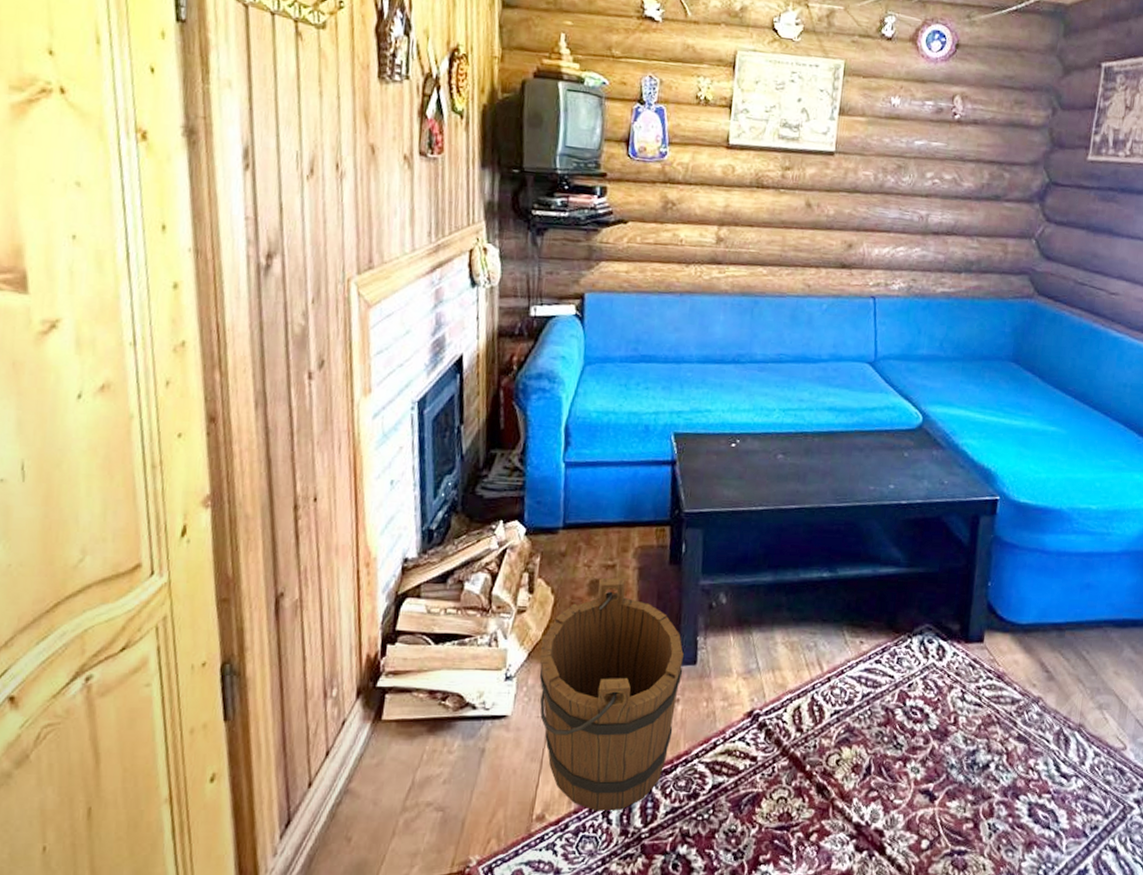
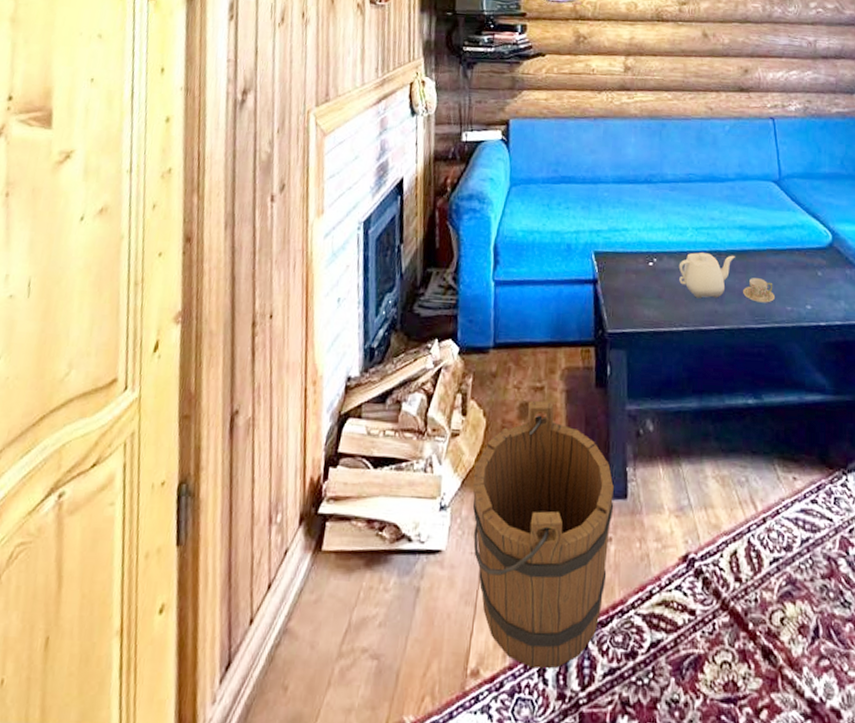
teapot: none [762,434,822,479] -> present [678,252,735,298]
teacup: none [827,459,859,483] -> present [743,278,774,303]

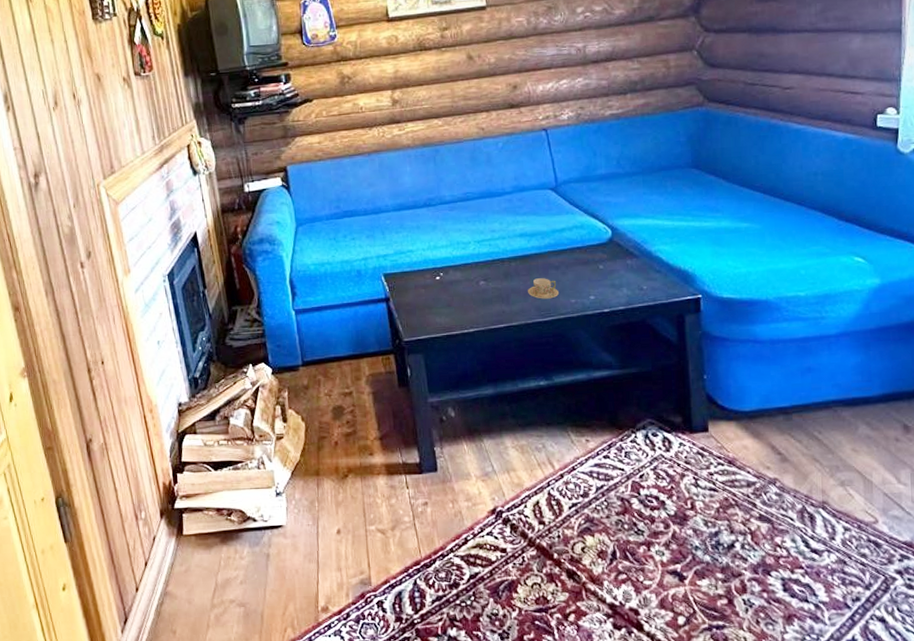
bucket: present [472,400,614,669] -> none [300,402,427,602]
teapot: present [678,252,735,298] -> none [464,261,518,302]

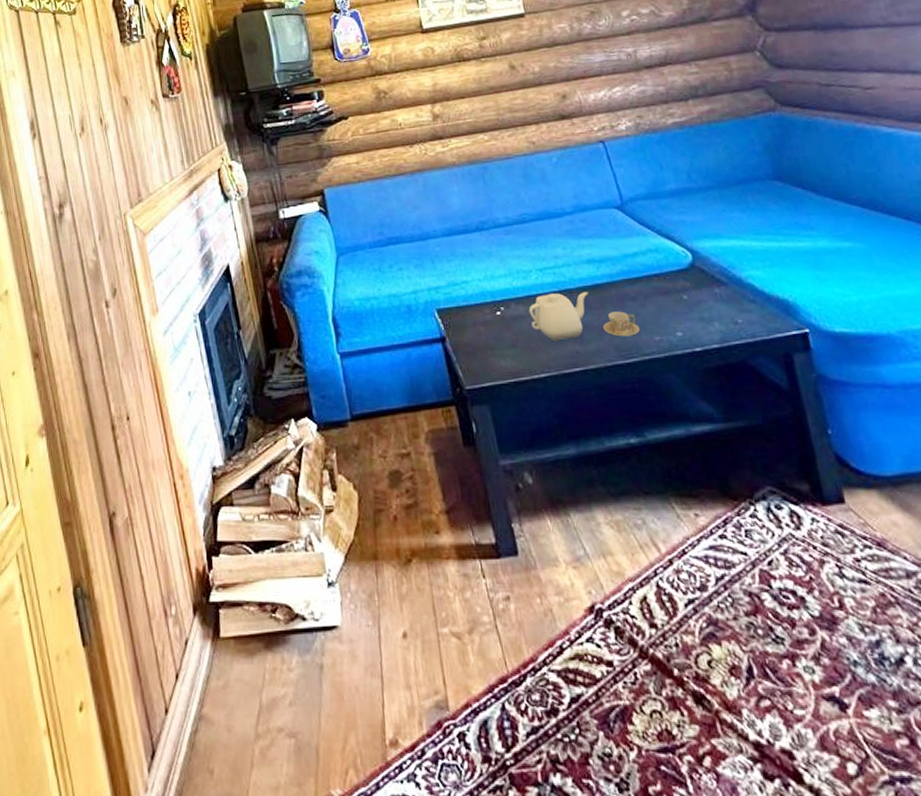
teapot: none [464,261,518,302] -> present [528,291,588,342]

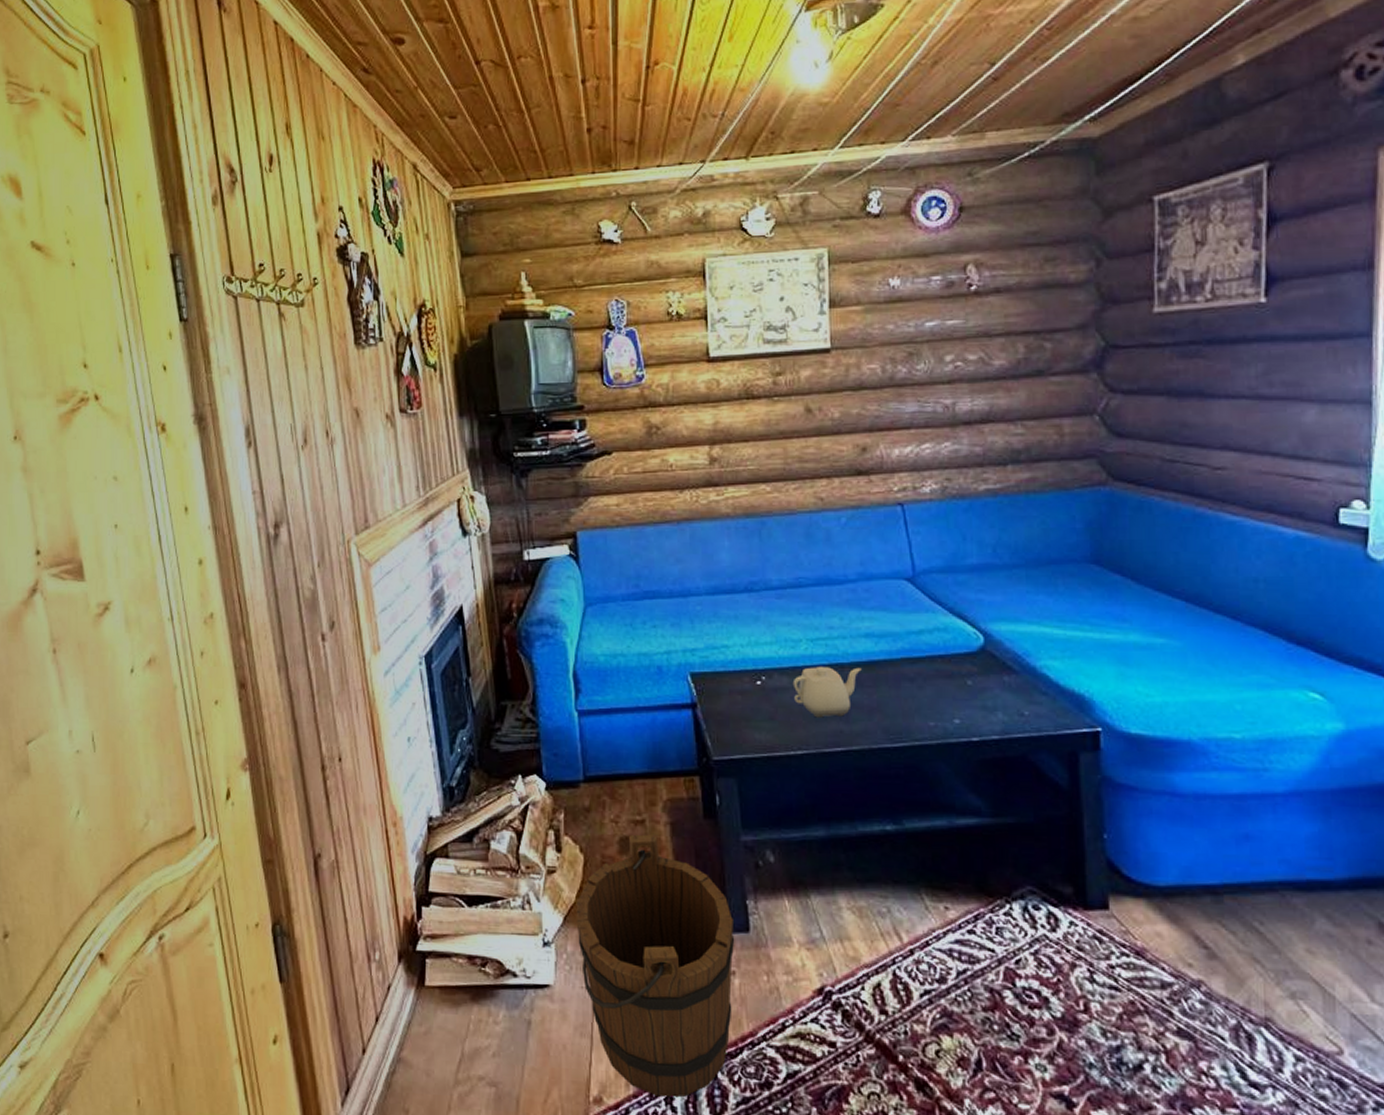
bucket: none [354,466,512,734] -> present [575,834,735,1097]
teacup: present [603,311,640,337] -> none [873,692,913,719]

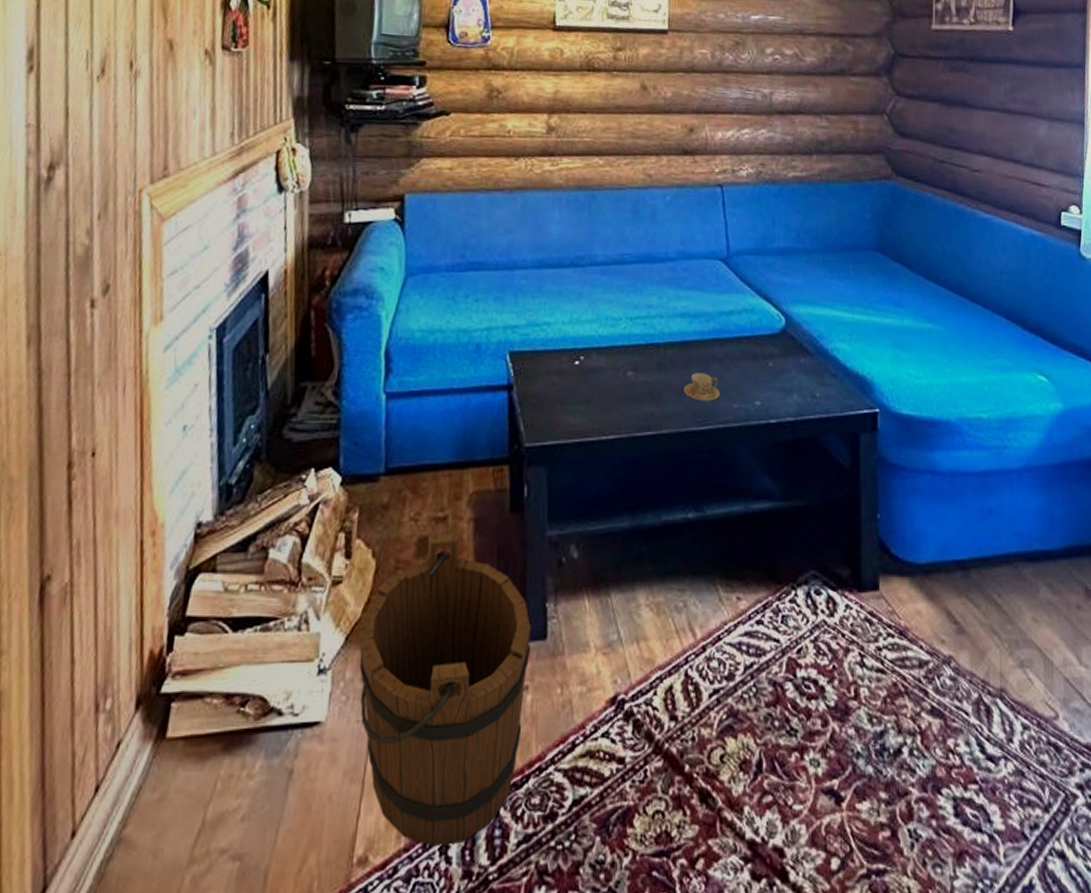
teapot: present [792,667,862,718] -> none [609,346,675,400]
teacup: none [873,692,913,719] -> present [684,373,720,401]

